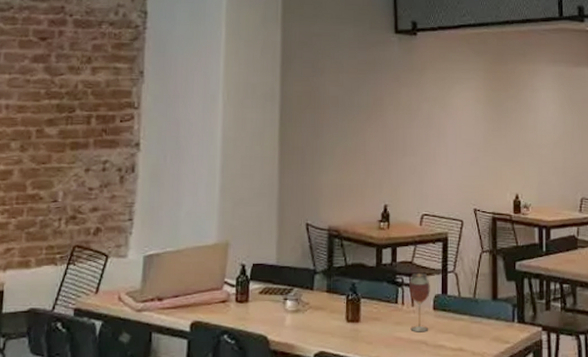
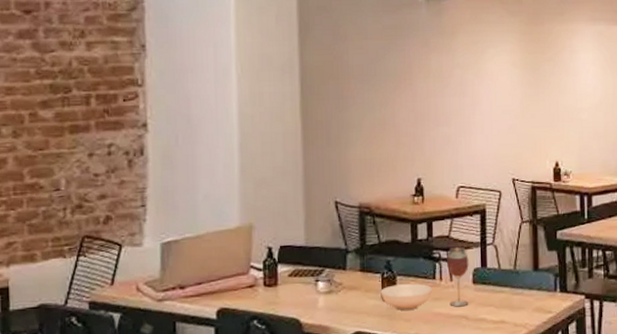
bowl: none [345,307,394,333] -> present [380,283,432,310]

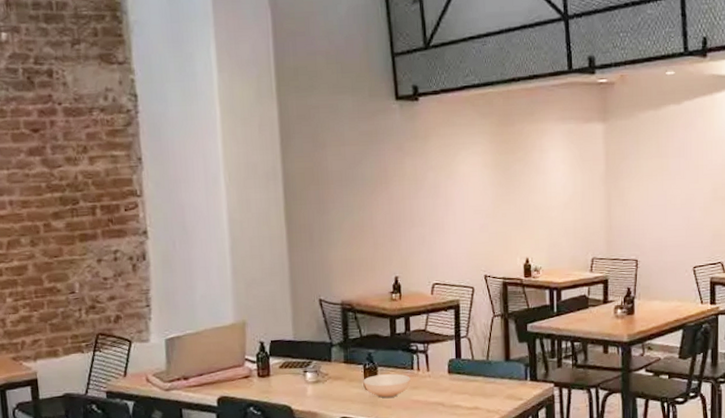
wineglass: present [447,246,469,307] -> none [424,339,445,395]

